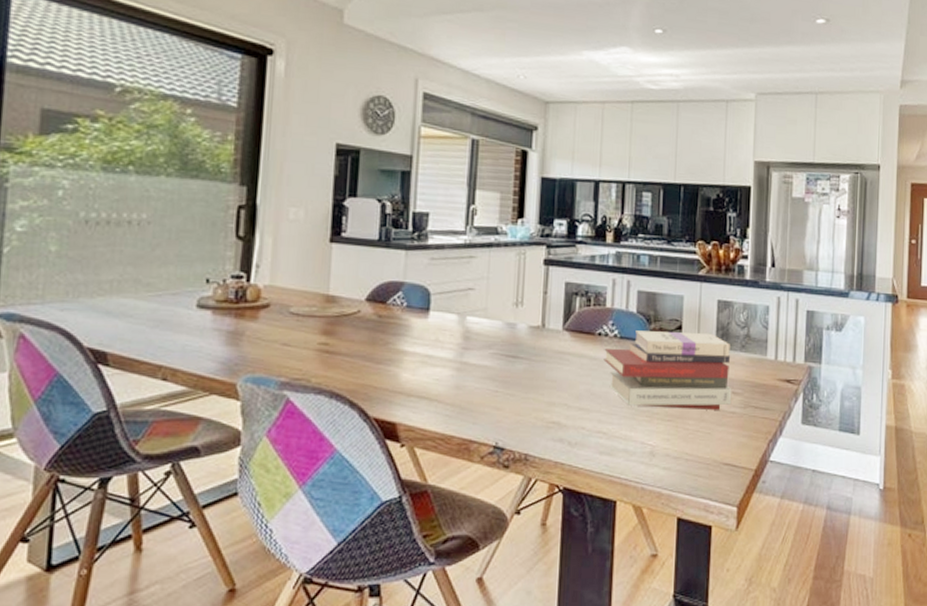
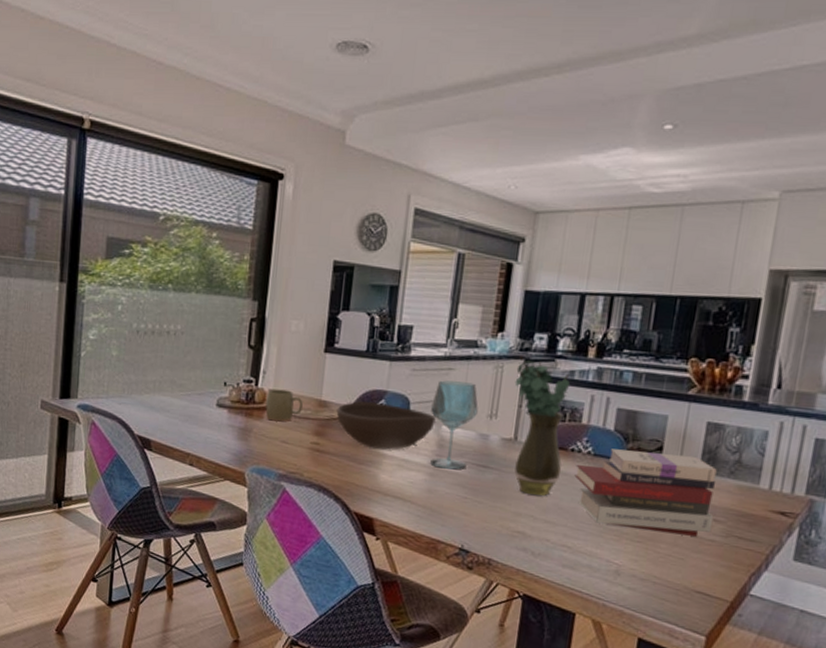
mug: none [260,284,307,322] -> present [265,389,303,422]
bowl: none [347,294,459,346] -> present [336,401,436,450]
wine glass: none [452,269,503,362] -> present [430,380,479,470]
vase: none [538,242,593,382] -> present [514,356,571,496]

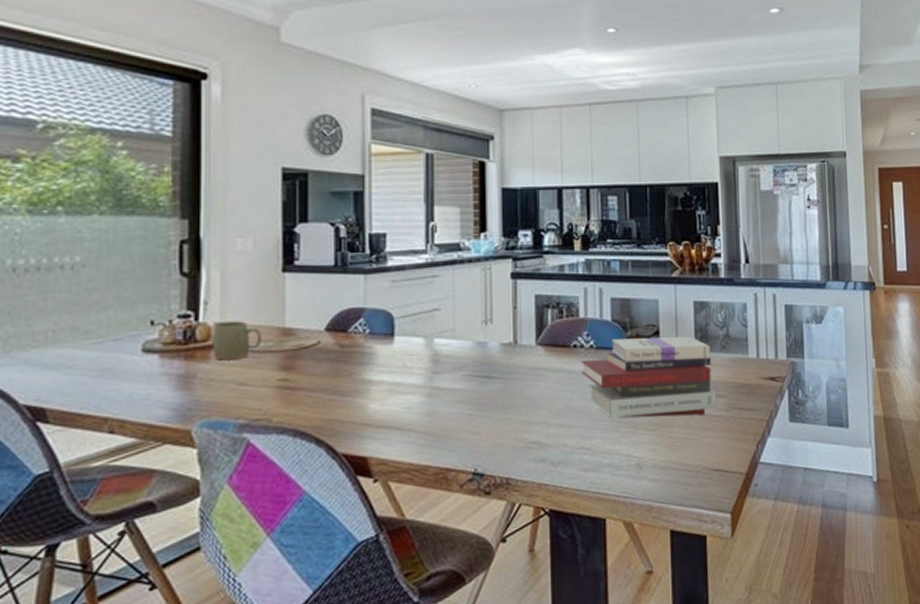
bowl: present [336,401,436,450] -> none [306,322,426,375]
wine glass: present [430,380,479,470] -> none [417,288,471,386]
vase: present [514,356,571,496] -> none [505,255,566,399]

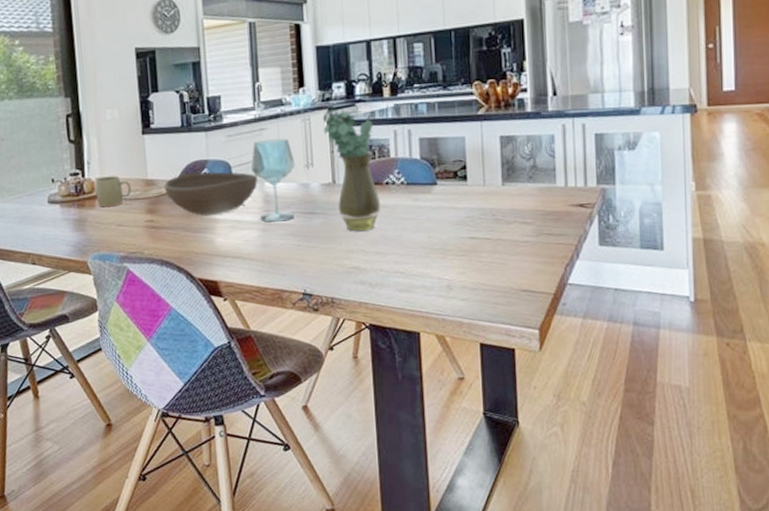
bowl: none [306,322,426,375] -> present [164,171,258,215]
wine glass: none [417,288,471,386] -> present [250,138,295,222]
vase: none [505,255,566,399] -> present [322,106,380,231]
books: present [581,335,717,418] -> none [393,168,524,246]

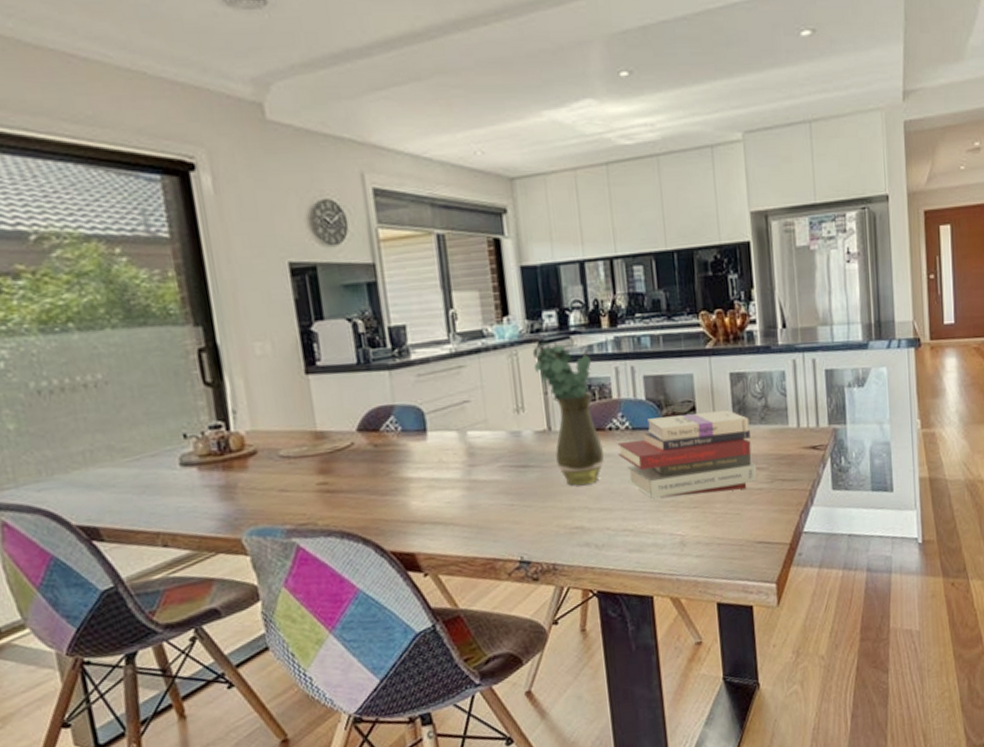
mug: present [95,175,131,208] -> none [244,427,296,469]
bowl: present [164,171,258,215] -> none [338,419,459,474]
wine glass: present [250,138,295,222] -> none [448,377,505,479]
books: none [393,168,524,246] -> present [617,409,758,499]

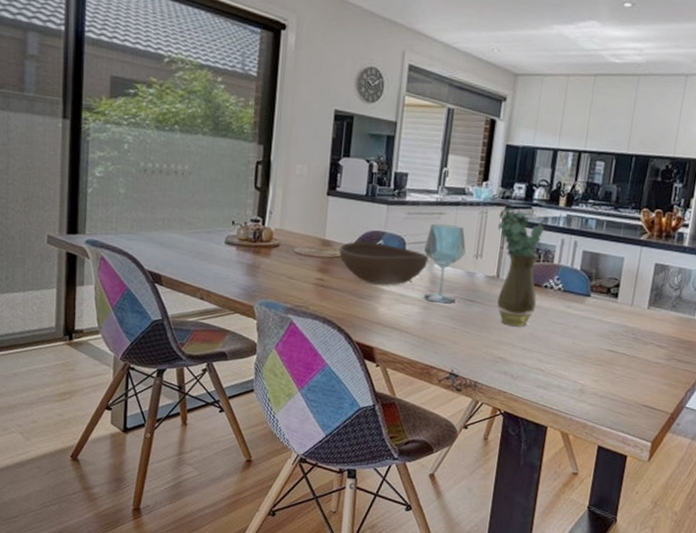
bowl: none [338,419,459,474] -> present [339,241,429,286]
wine glass: none [448,377,505,479] -> present [423,223,466,304]
books: present [617,409,758,499] -> none [547,285,662,360]

